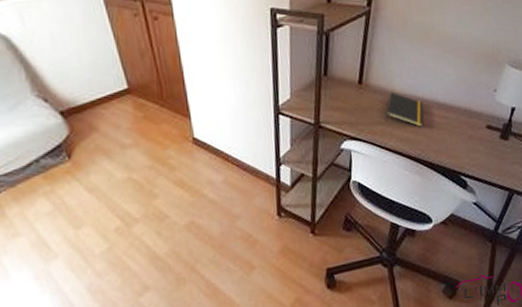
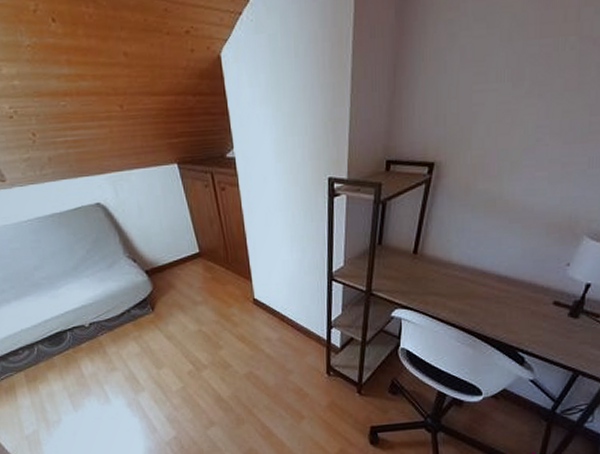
notepad: present [386,93,424,127] -> none [440,263,483,299]

